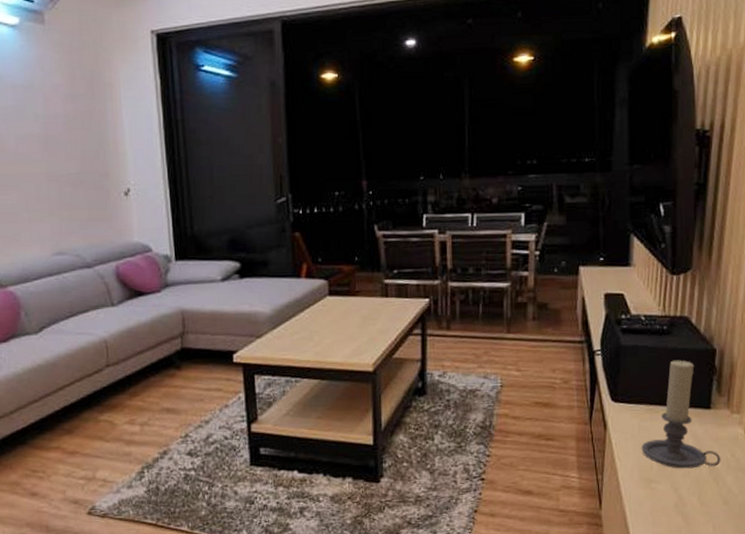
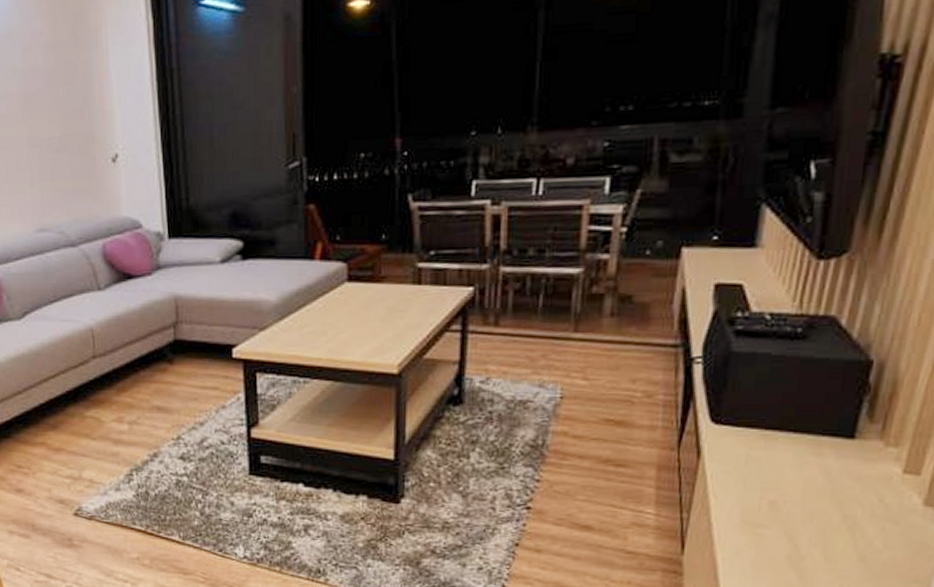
candle holder: present [641,360,721,469] -> none [746,373,863,513]

